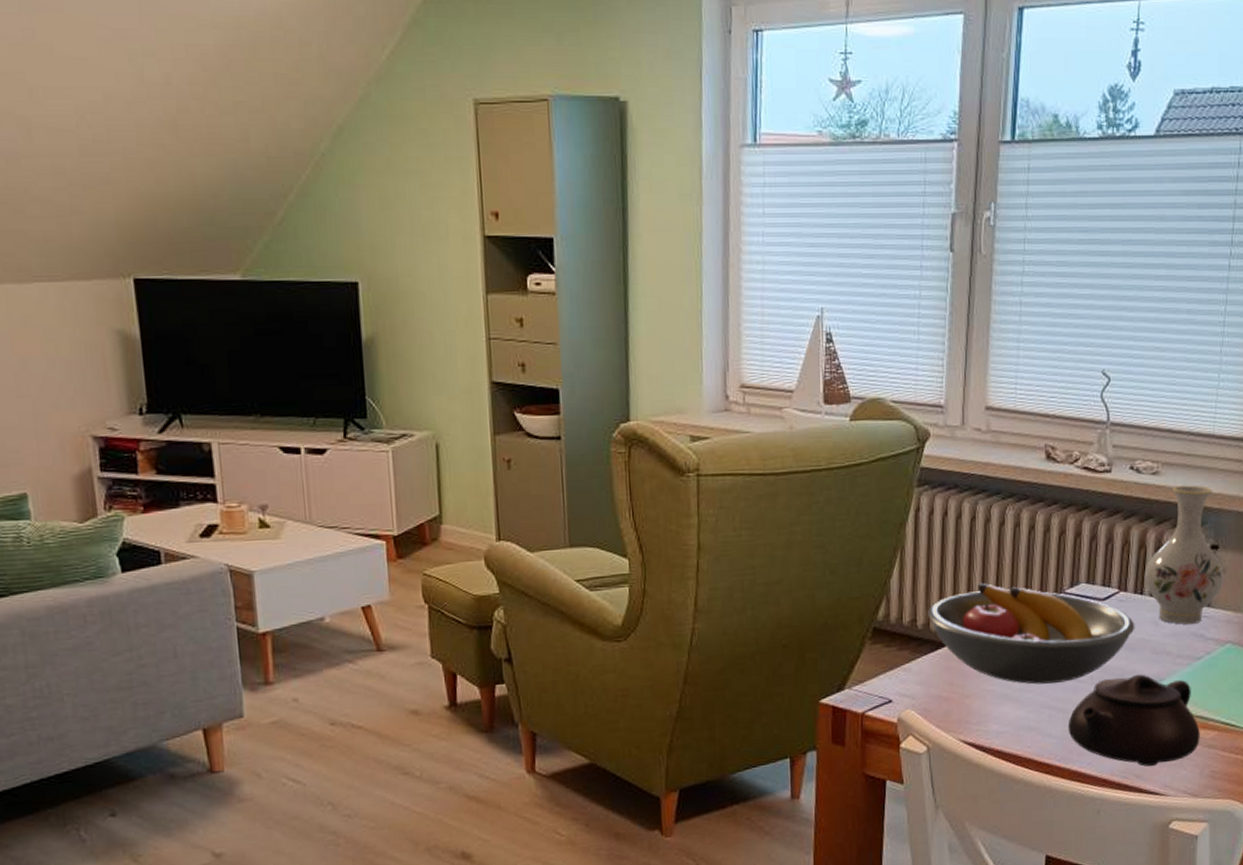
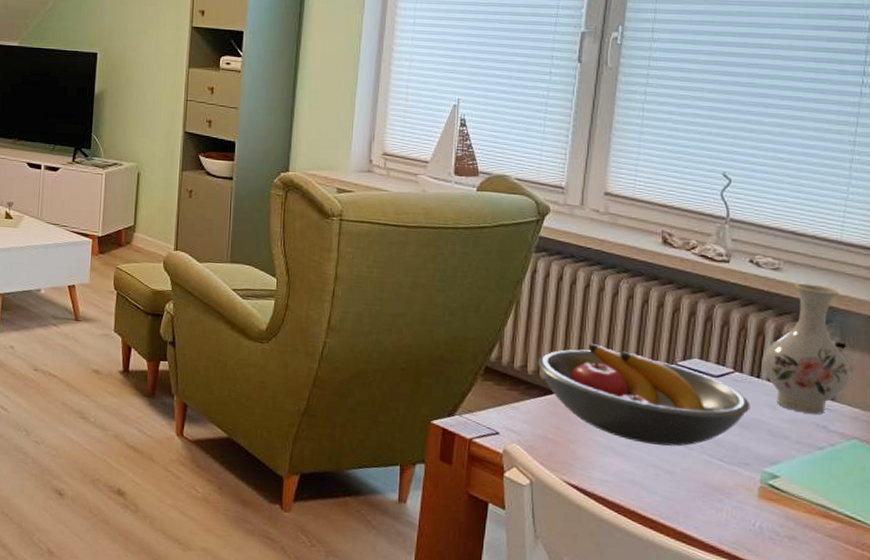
teapot: present [1068,674,1200,767] -> none [674,451,821,544]

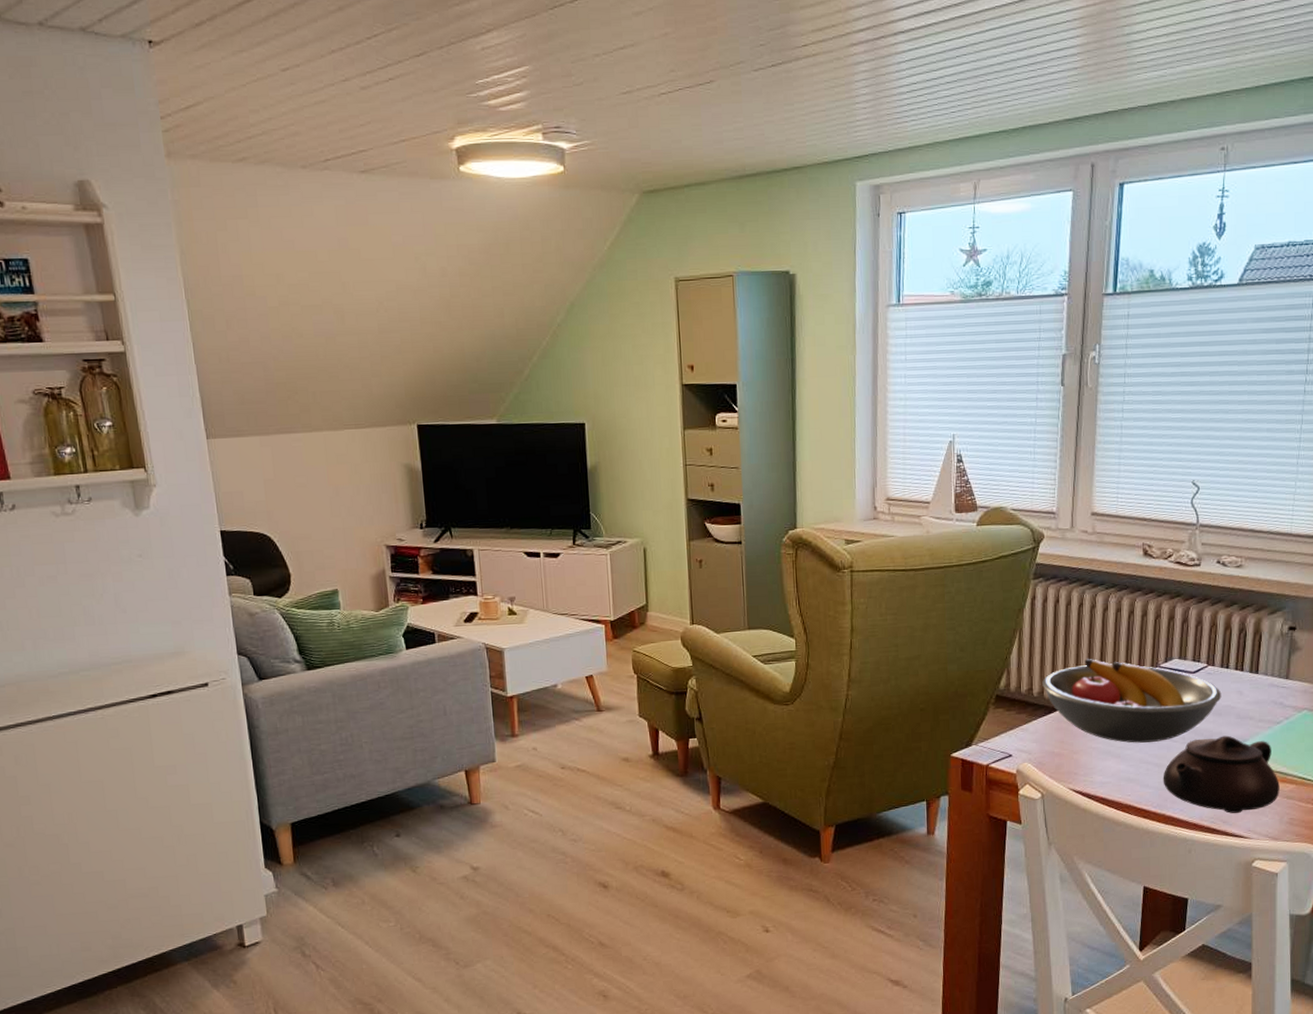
teapot: none [674,451,821,544] -> present [1163,735,1280,814]
vase: present [761,283,851,415] -> none [1229,576,1301,694]

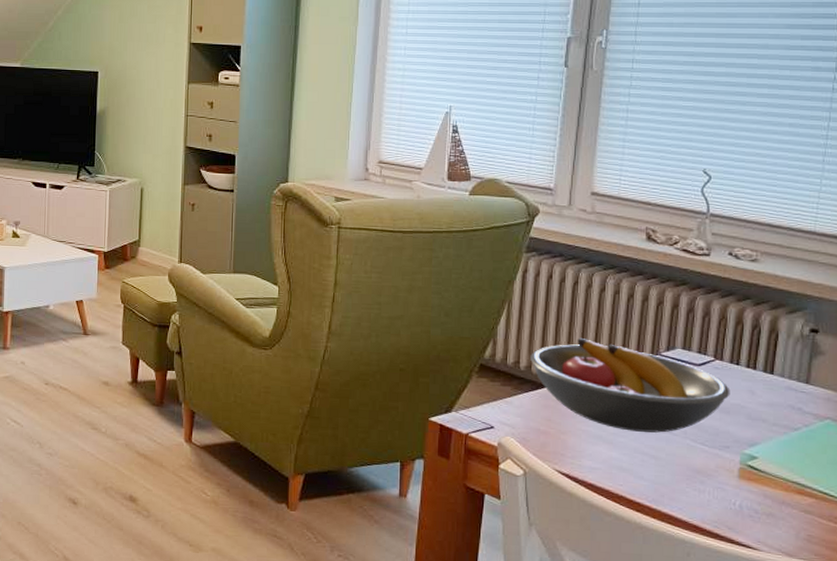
teapot: present [1163,735,1280,814] -> none [660,435,796,522]

